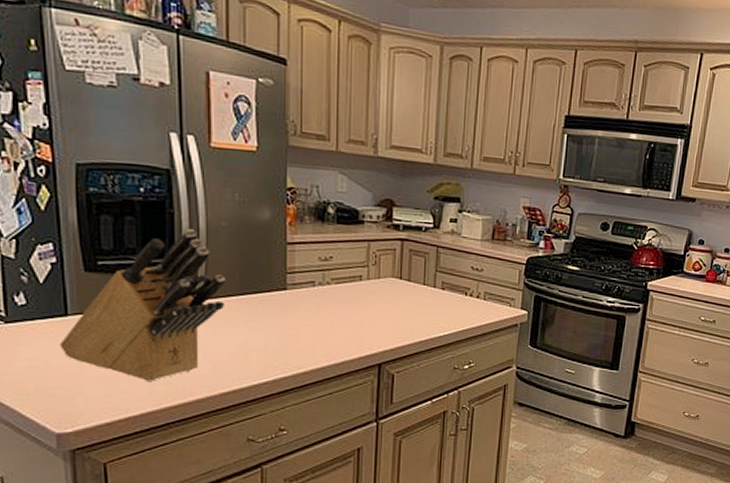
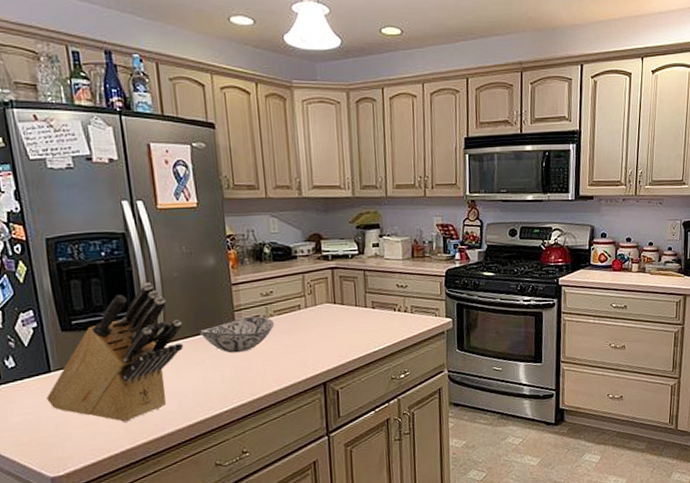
decorative bowl: none [244,282,331,320] -> present [199,316,275,353]

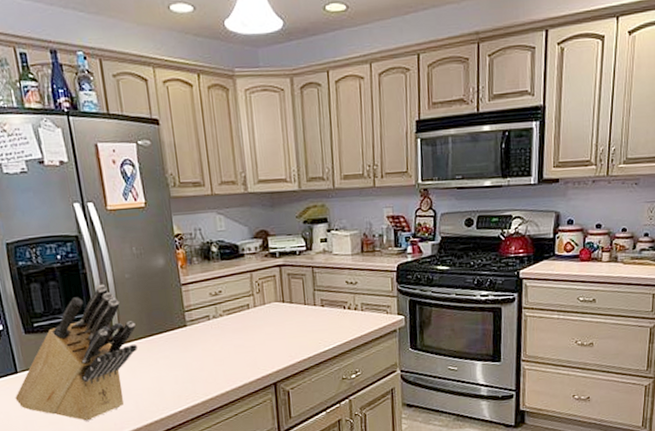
decorative bowl: present [199,316,275,353] -> none [151,316,224,354]

